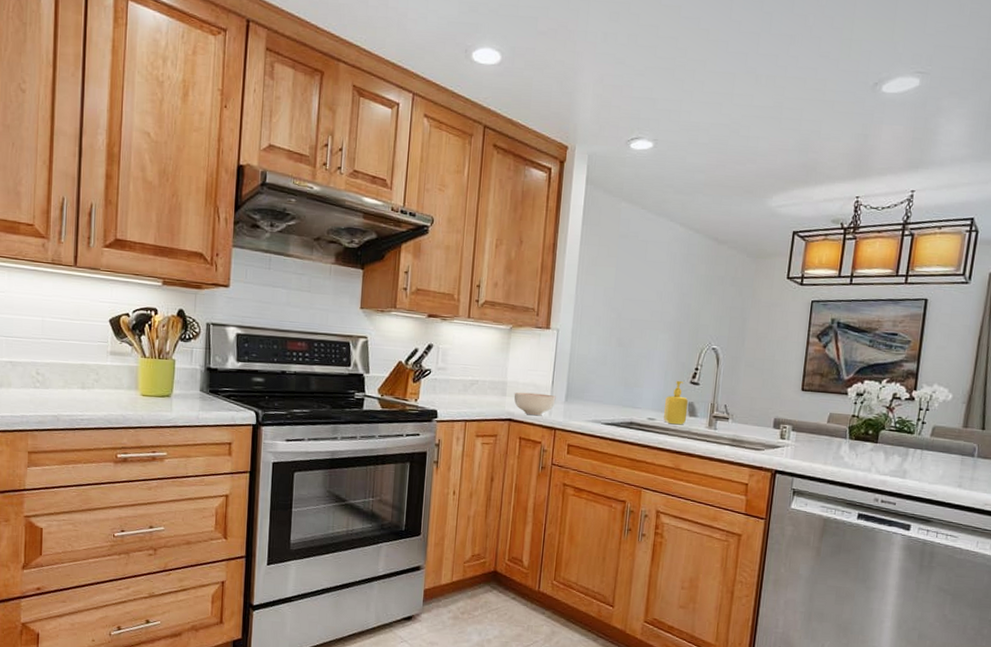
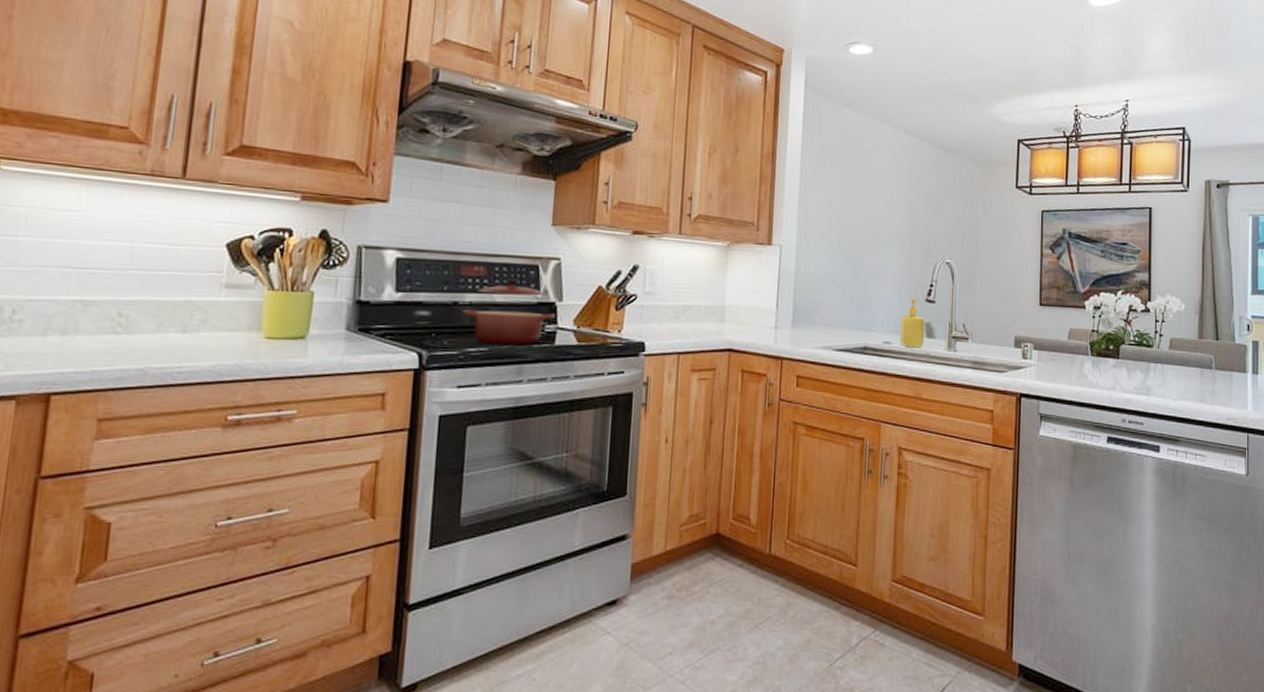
saucepan: none [289,353,364,409] -> present [463,279,556,346]
bowl: present [513,391,556,416] -> none [733,317,782,344]

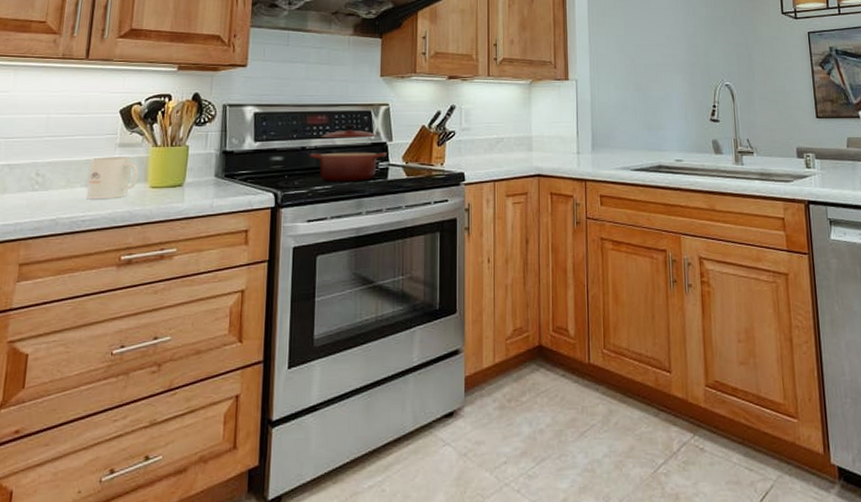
mug: none [183,298,251,349] -> present [86,156,139,200]
soap dispenser: present [900,298,925,348] -> none [689,119,712,164]

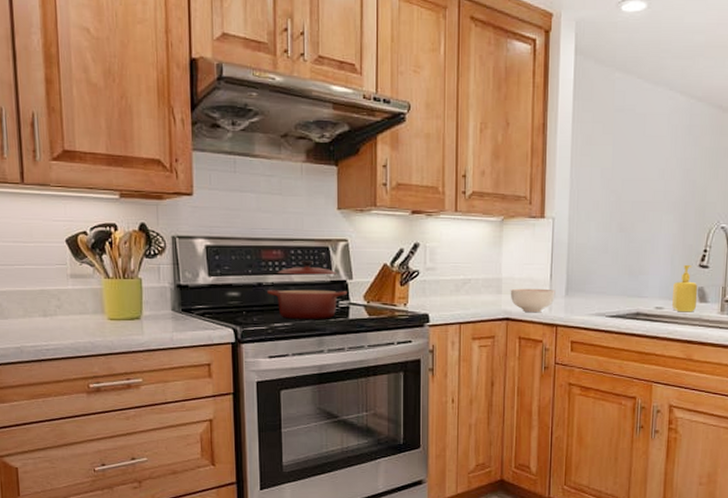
mug: present [86,156,139,200] -> none [44,287,95,330]
bowl: none [540,145,583,169] -> present [510,288,556,313]
soap dispenser: none [689,119,712,164] -> present [672,264,698,312]

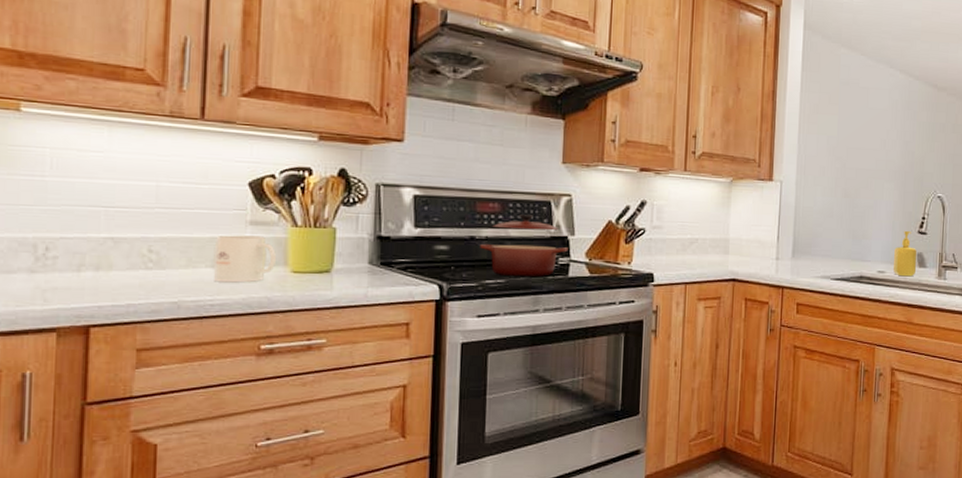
mug: none [44,287,95,330] -> present [213,235,277,283]
bowl: present [510,288,556,313] -> none [737,249,782,274]

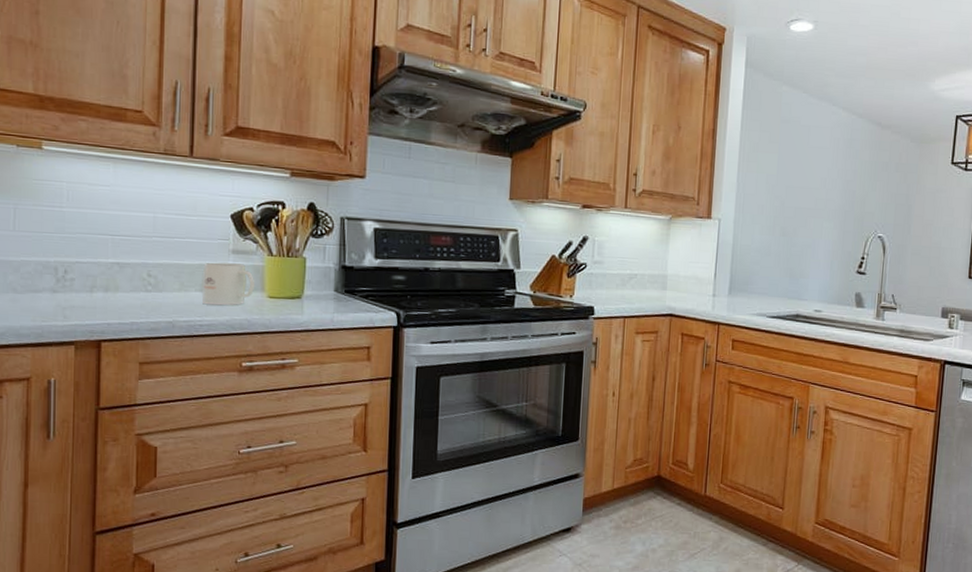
saucepan: present [480,214,568,278] -> none [433,248,514,308]
soap dispenser: present [894,230,918,277] -> none [830,270,856,317]

